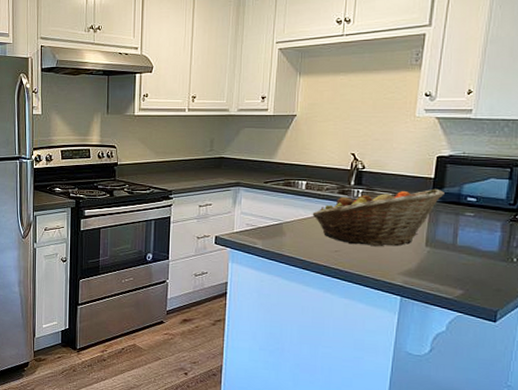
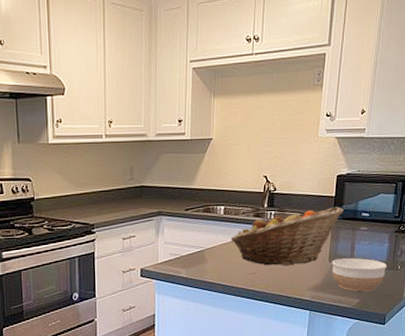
bowl: none [429,244,500,283] -> present [332,257,388,292]

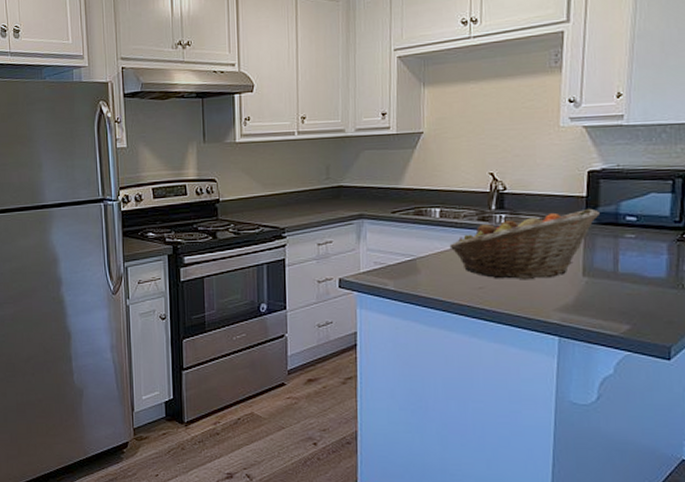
bowl: present [332,257,388,292] -> none [587,272,669,316]

